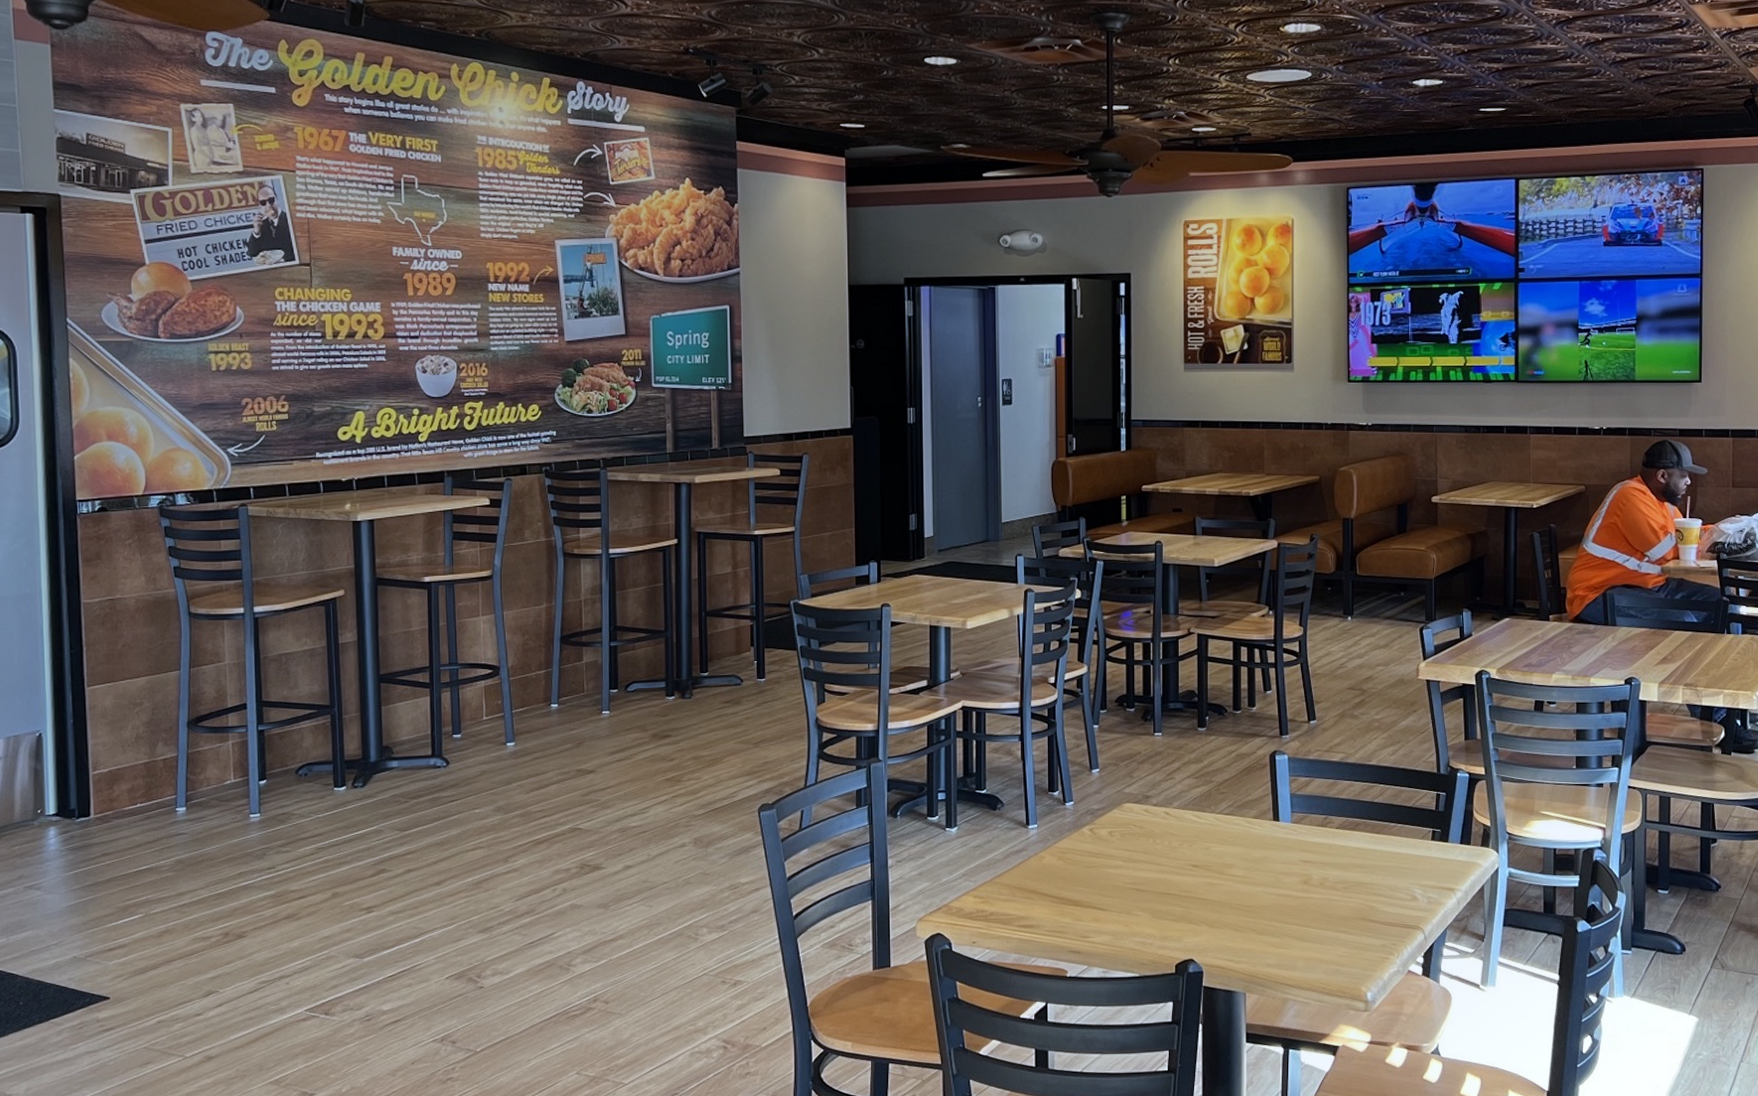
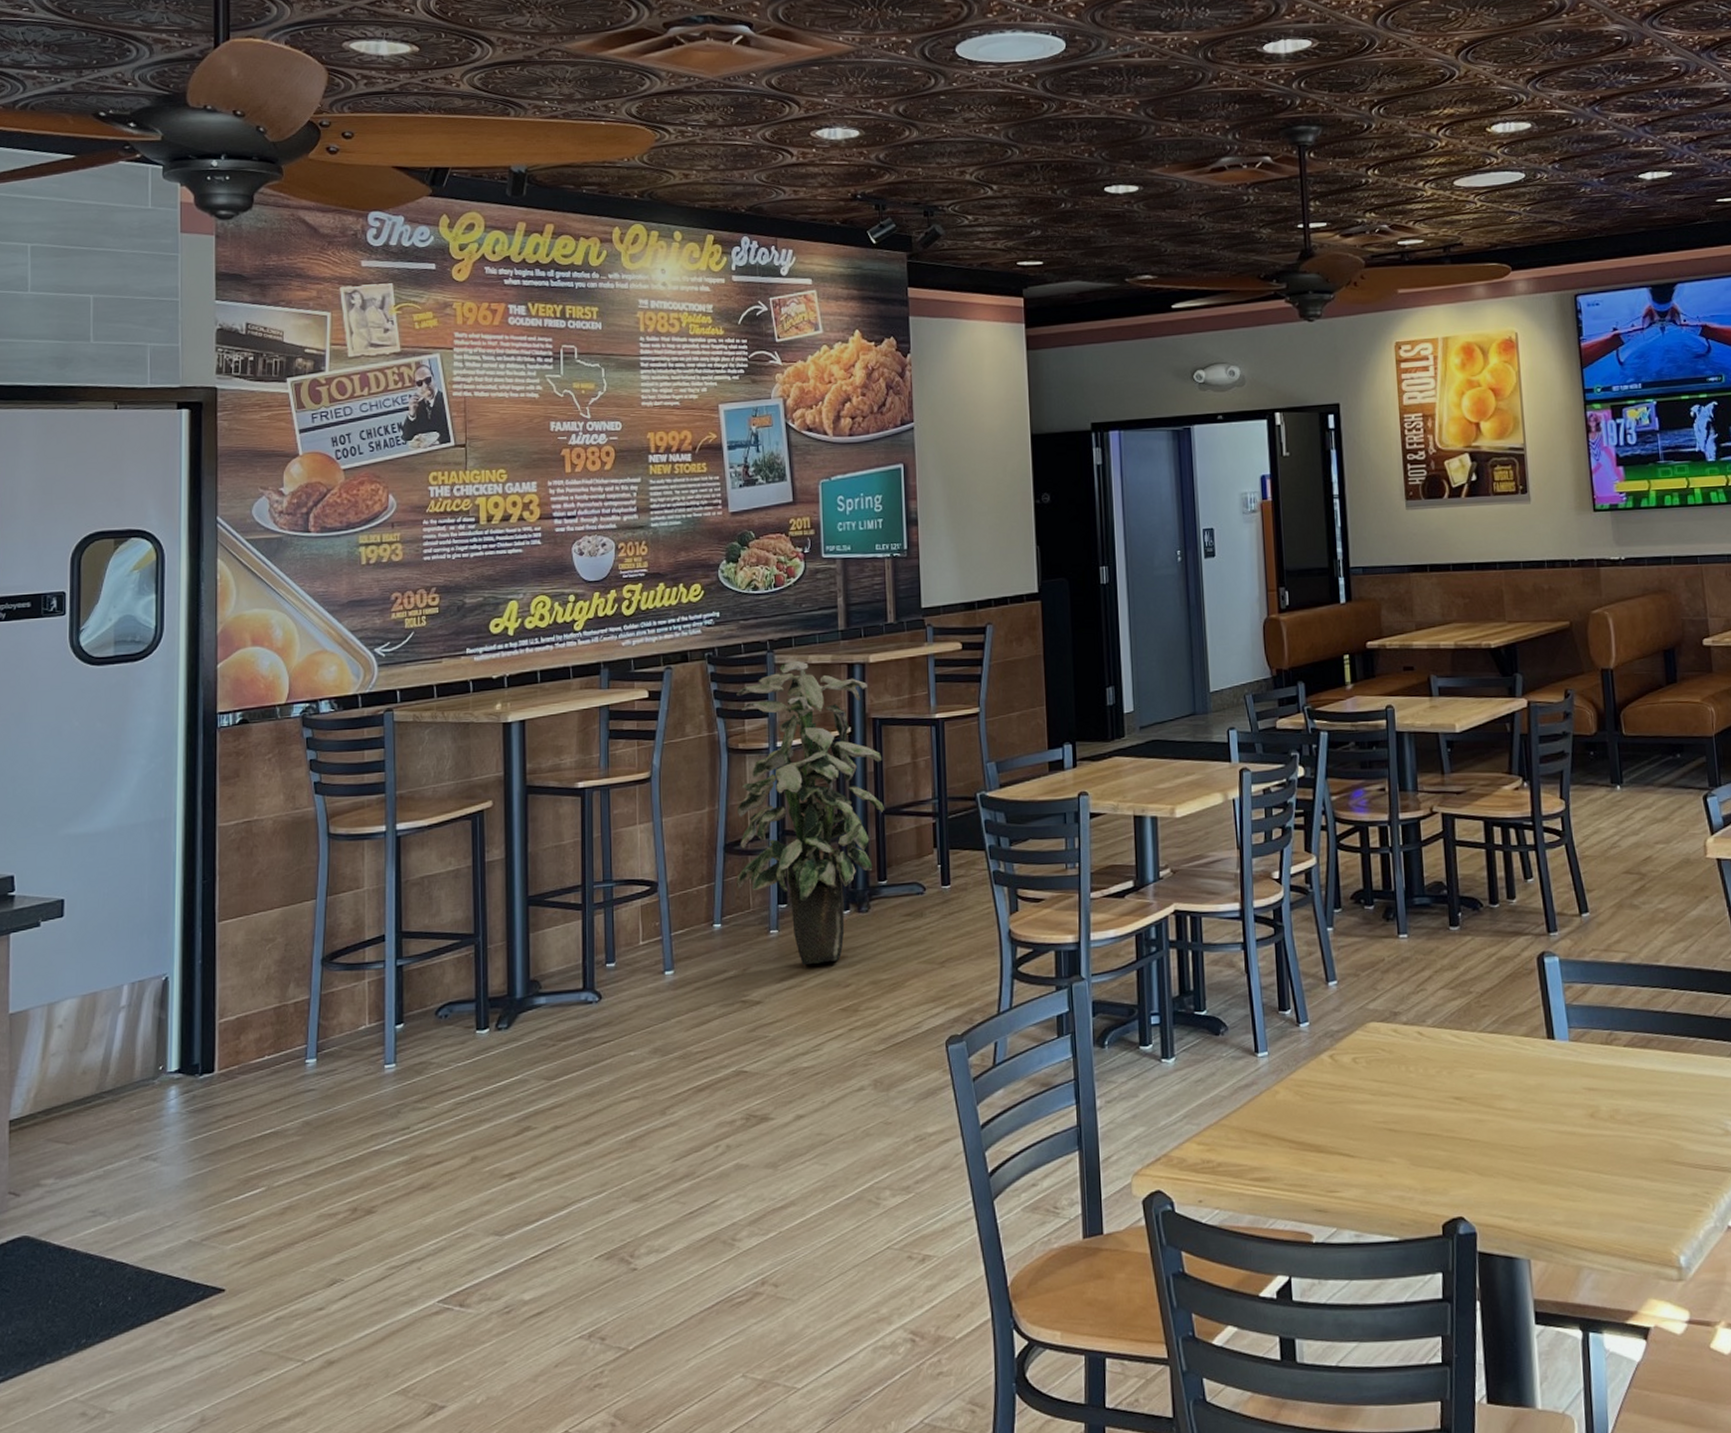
indoor plant: none [572,479,707,742] -> present [736,661,884,966]

